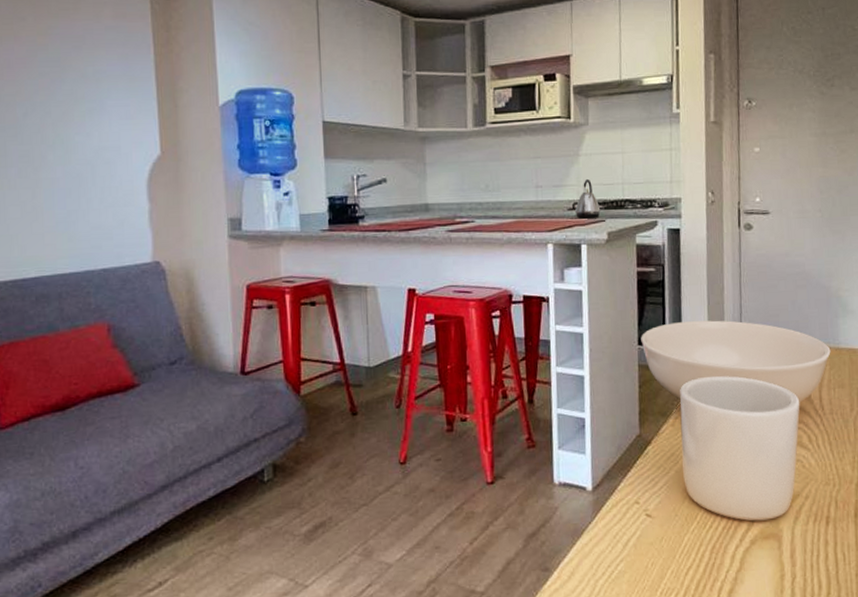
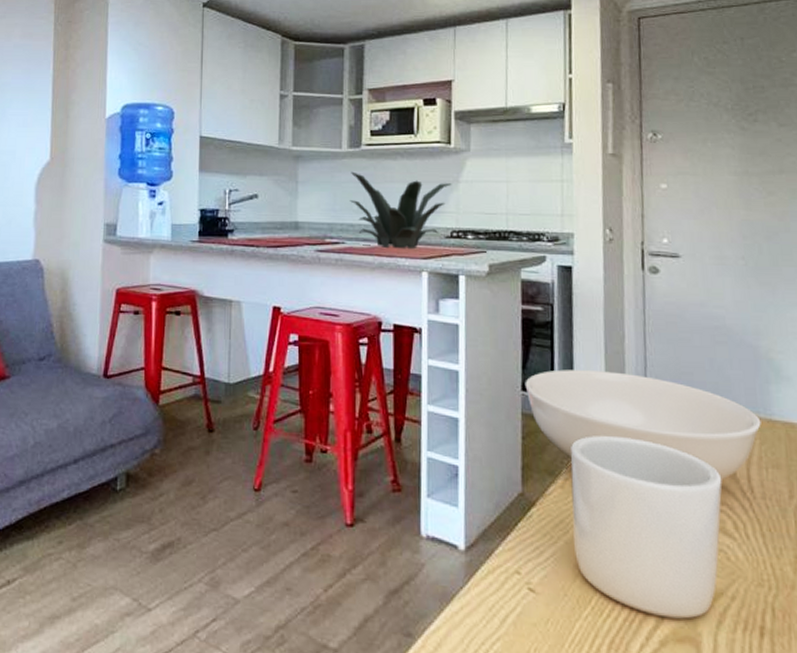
plant: none [477,150,573,225] -> present [350,171,452,250]
kettle: present [574,178,601,219] -> none [452,206,482,248]

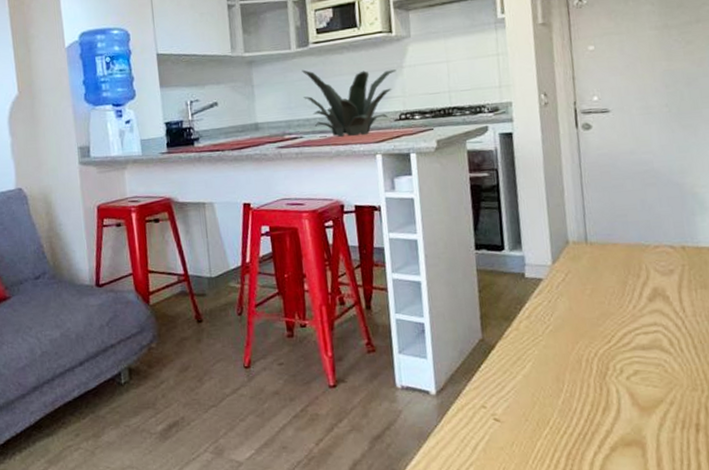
bowl: present [525,369,761,481] -> none [477,222,690,305]
mug: present [570,435,723,619] -> none [522,278,658,428]

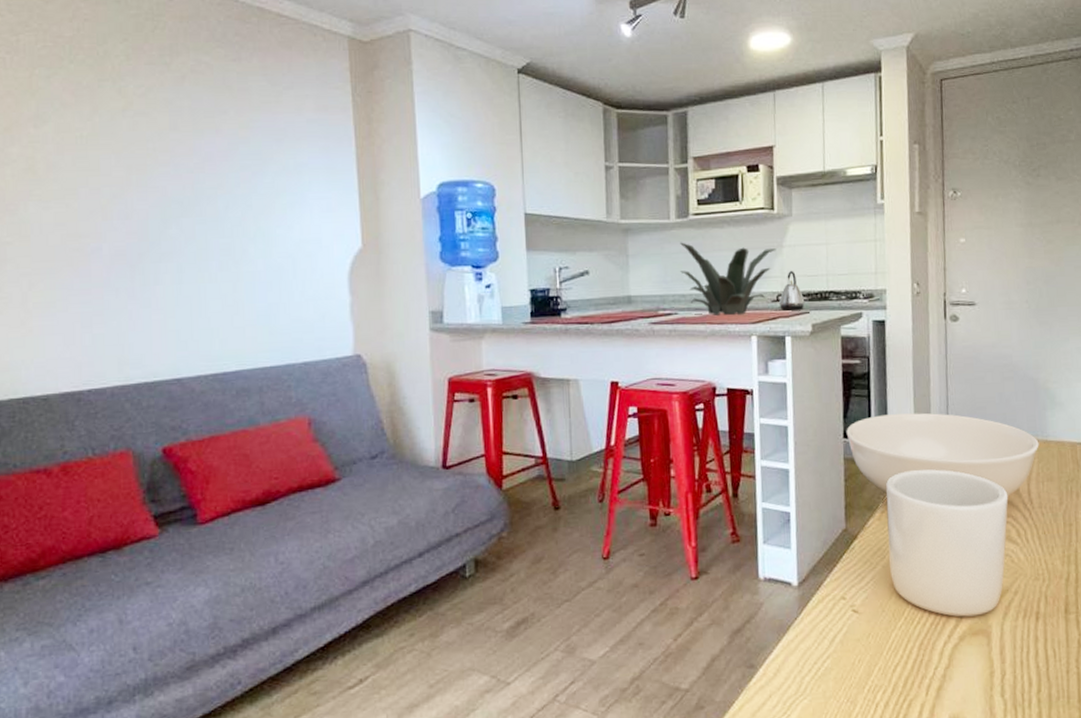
kettle: none [401,89,429,129] -> present [778,270,805,311]
bowl: none [477,222,690,305] -> present [846,412,1039,497]
mug: none [522,278,658,428] -> present [885,469,1009,617]

